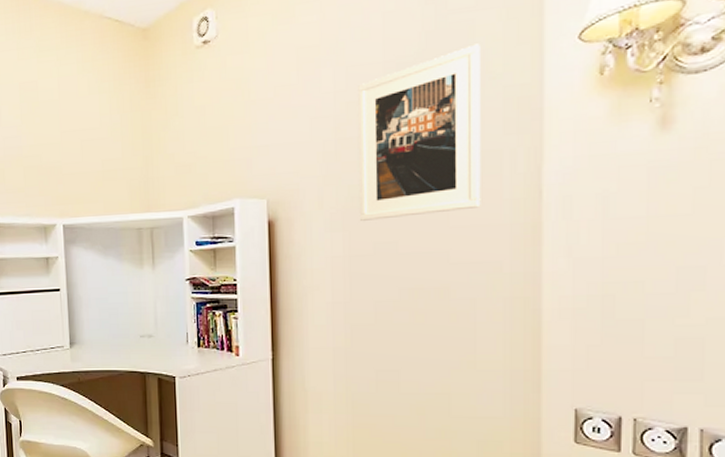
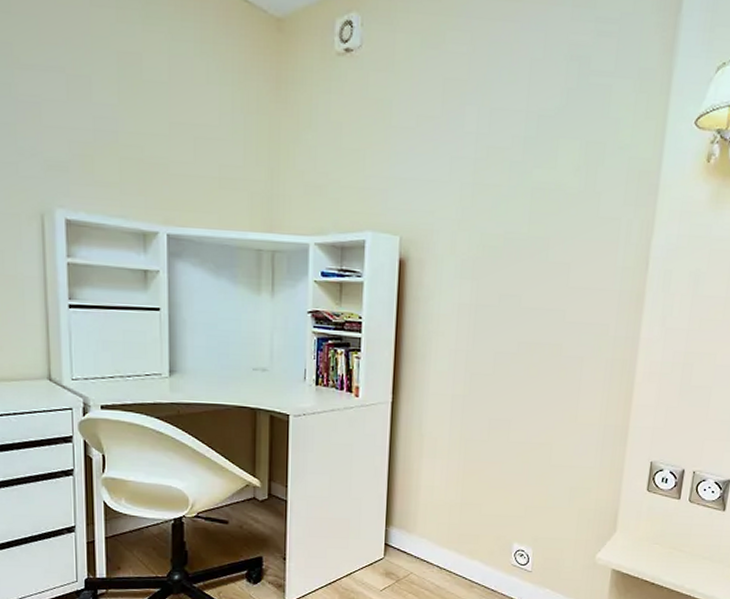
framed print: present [358,43,481,221] -> none [488,110,614,272]

